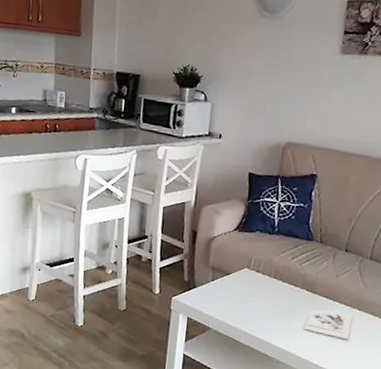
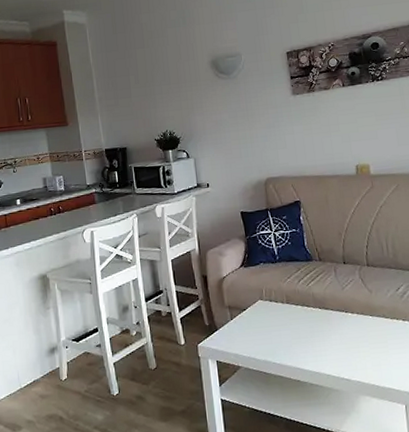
architectural model: present [303,309,353,340] -> none [325,321,370,348]

